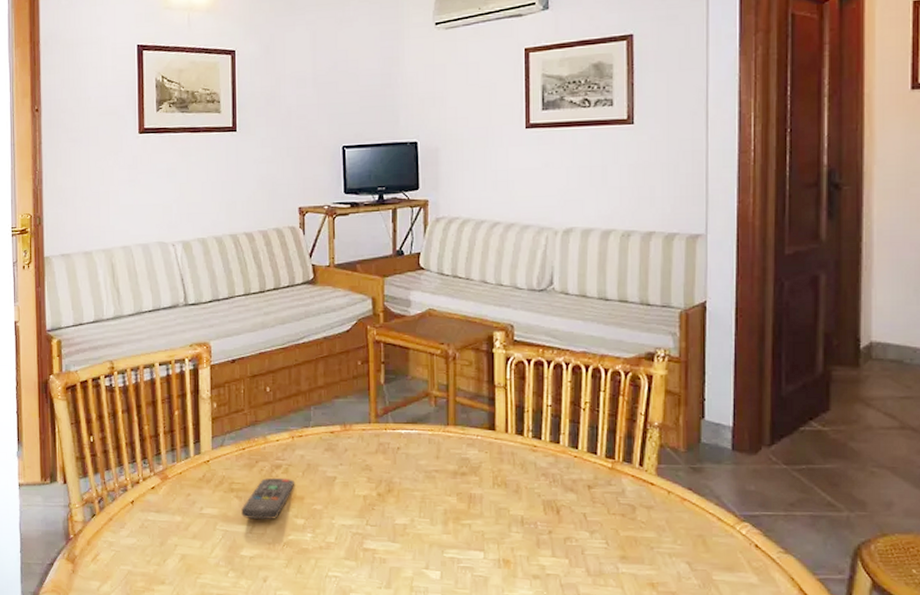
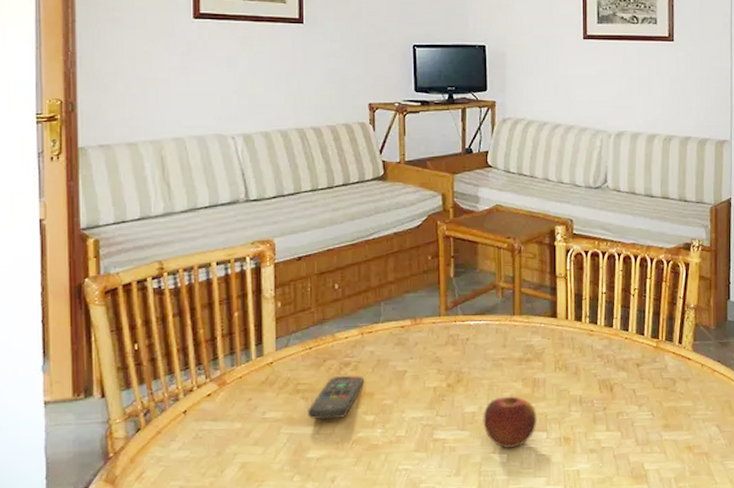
apple: none [414,510,473,565] -> present [483,396,537,448]

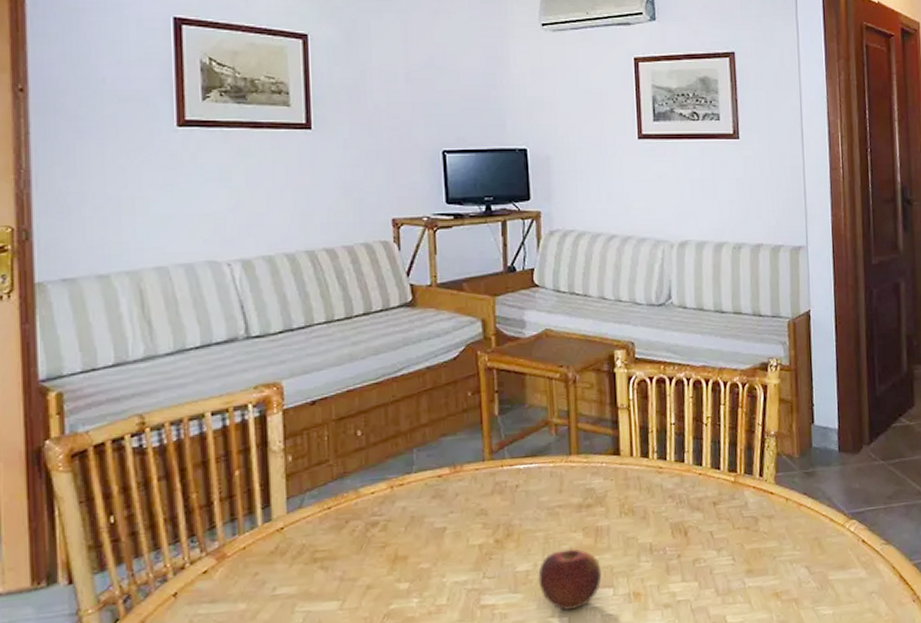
remote control: present [308,376,364,420] -> none [328,537,395,593]

